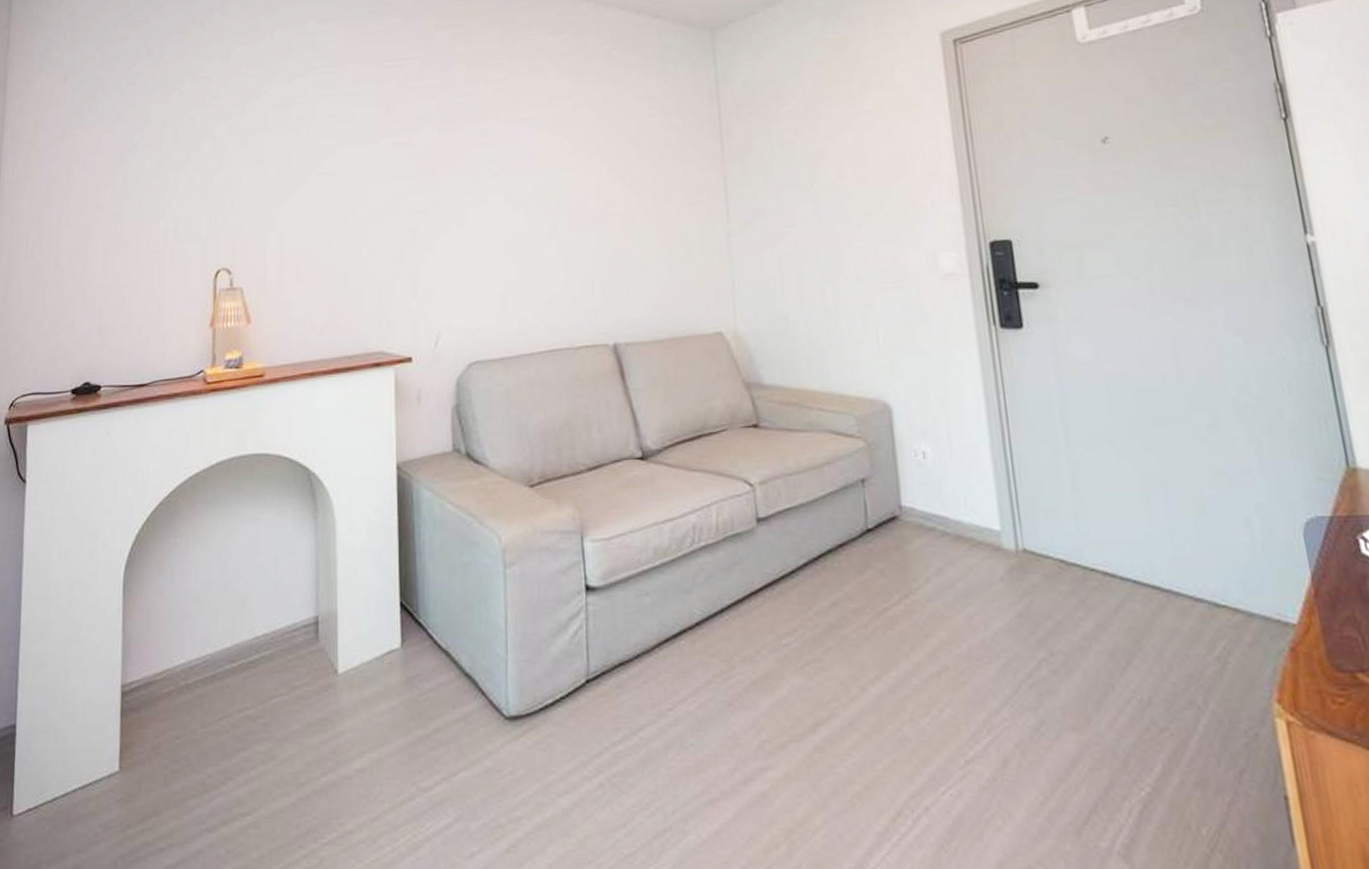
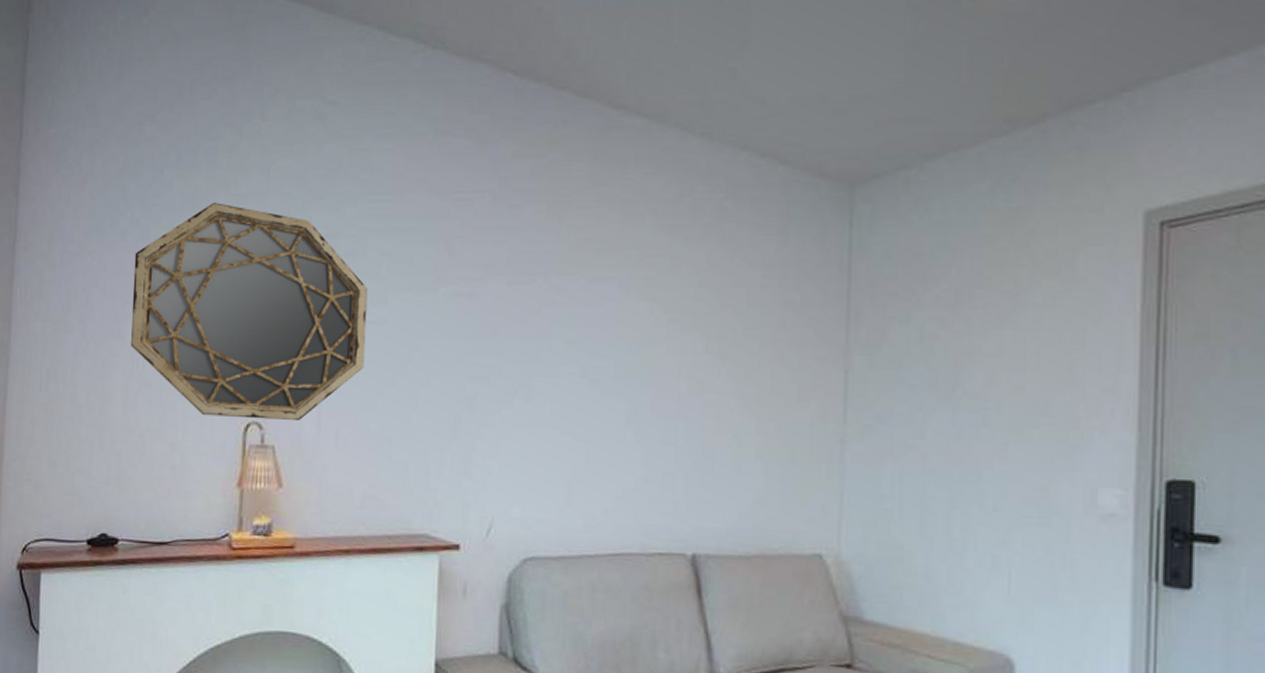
home mirror: none [109,85,319,267] -> present [130,202,368,421]

